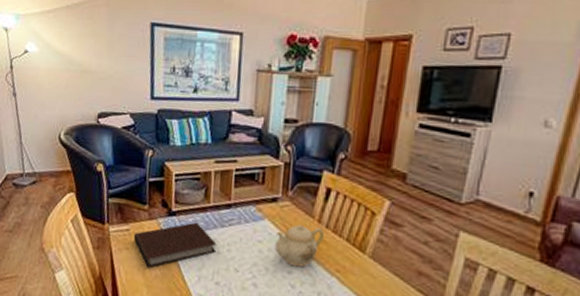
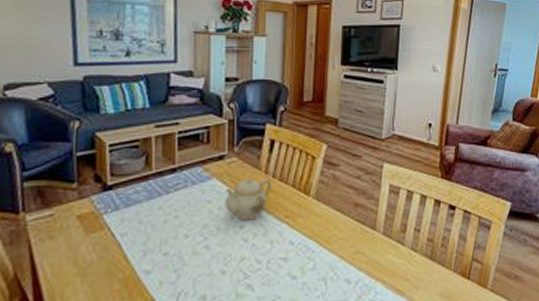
notebook: present [133,222,217,268] -> none [59,193,163,255]

